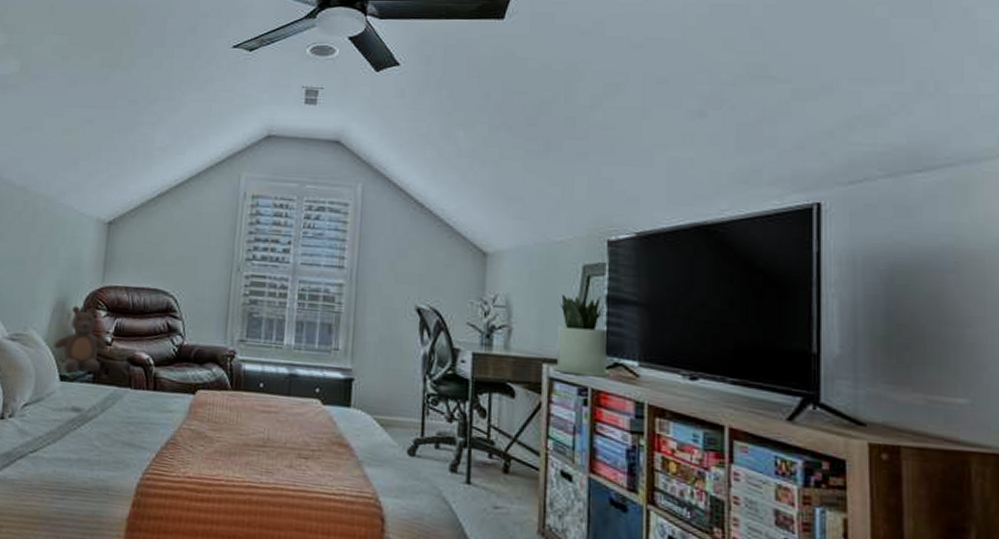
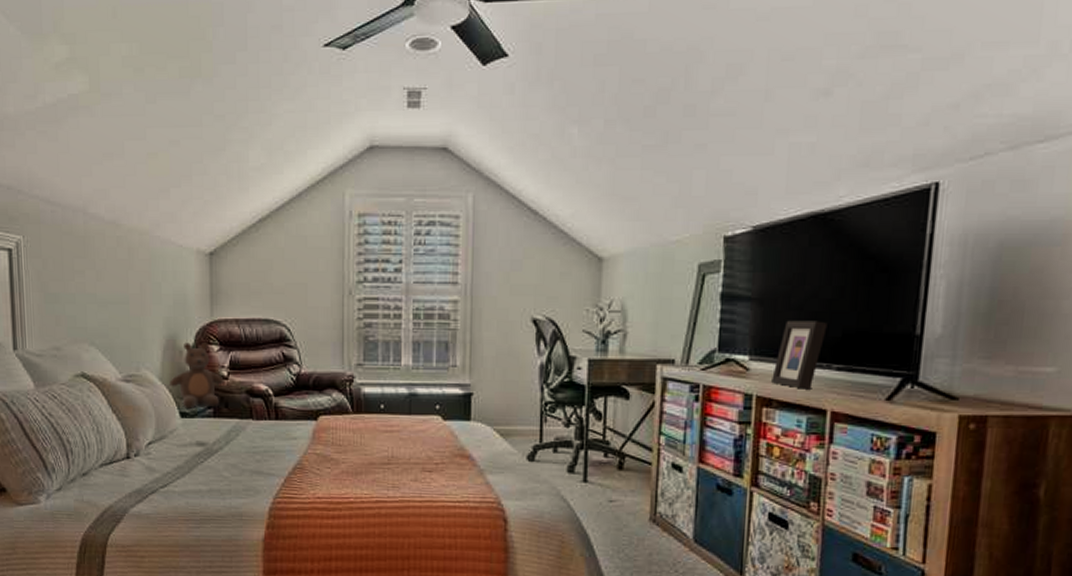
planter: present [552,294,612,378] -> none [666,293,724,374]
picture frame: none [663,328,718,402] -> present [771,320,828,389]

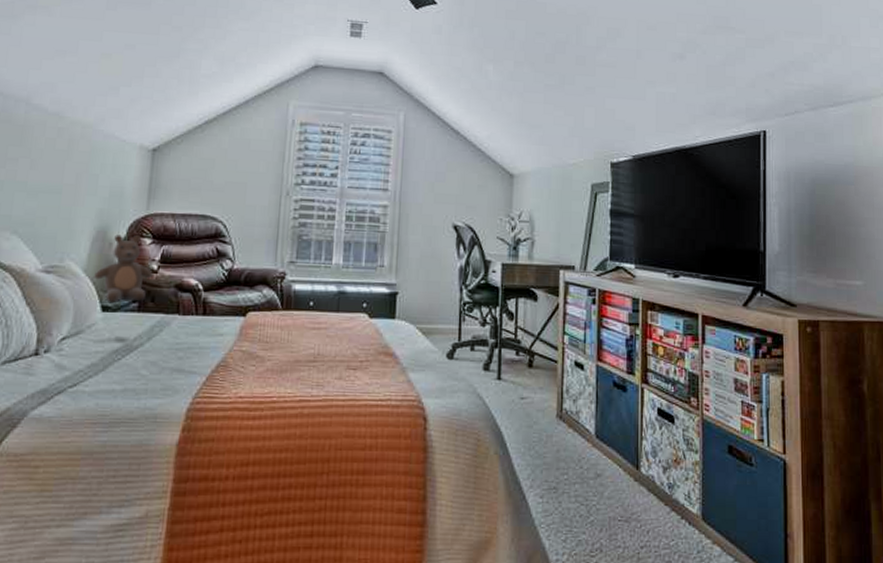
picture frame: present [771,320,828,389] -> none [654,235,694,295]

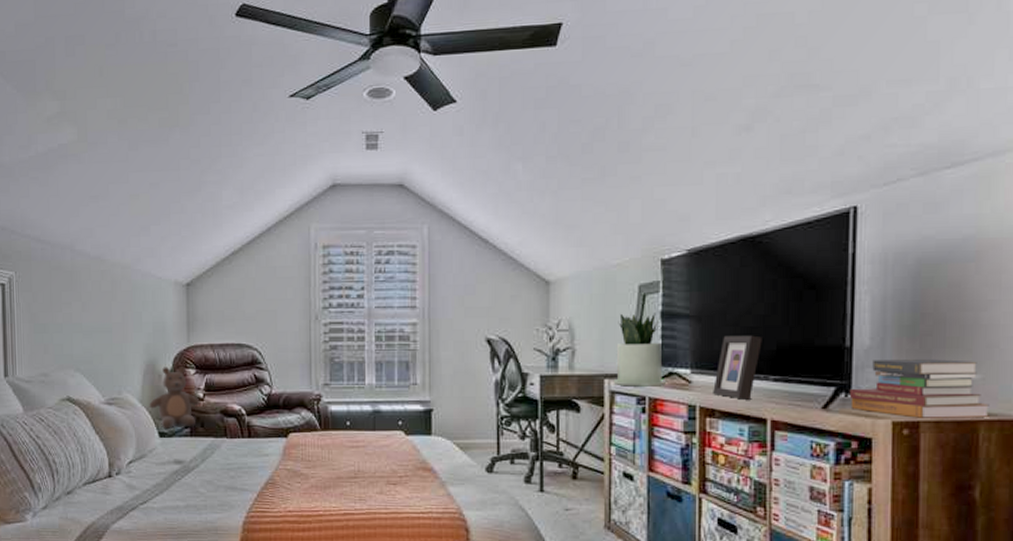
planter: none [567,209,615,279] -> present [613,311,667,387]
picture frame: none [654,235,694,295] -> present [713,335,762,400]
books: none [764,264,871,320] -> present [849,359,990,418]

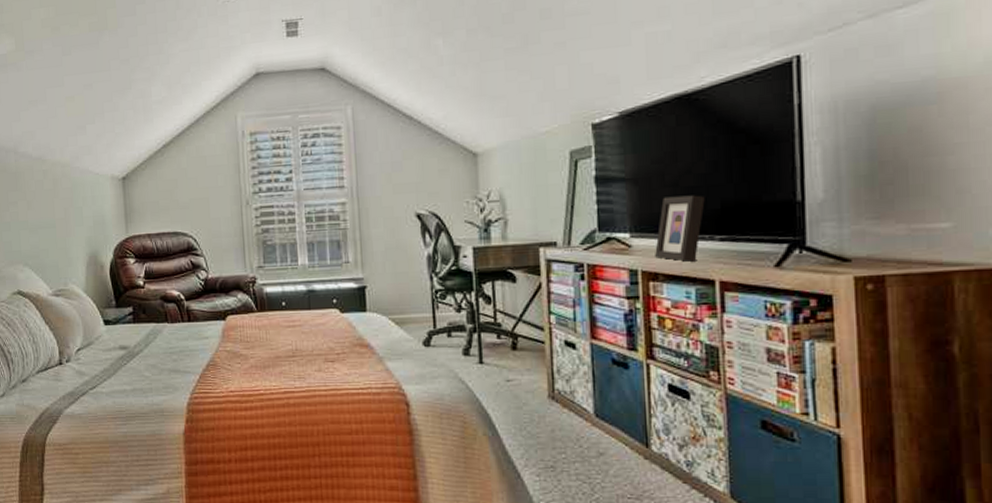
teddy bear: present [149,367,200,429] -> none [93,257,141,317]
planter: present [613,311,667,387] -> none [548,177,606,254]
books: present [849,359,990,418] -> none [804,208,964,272]

